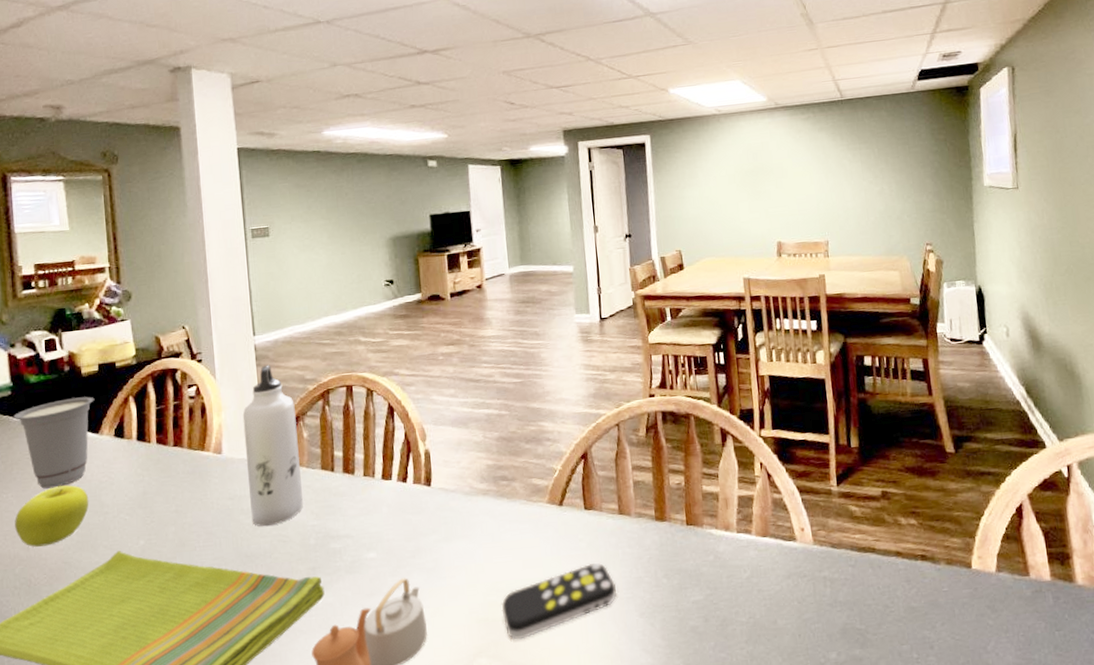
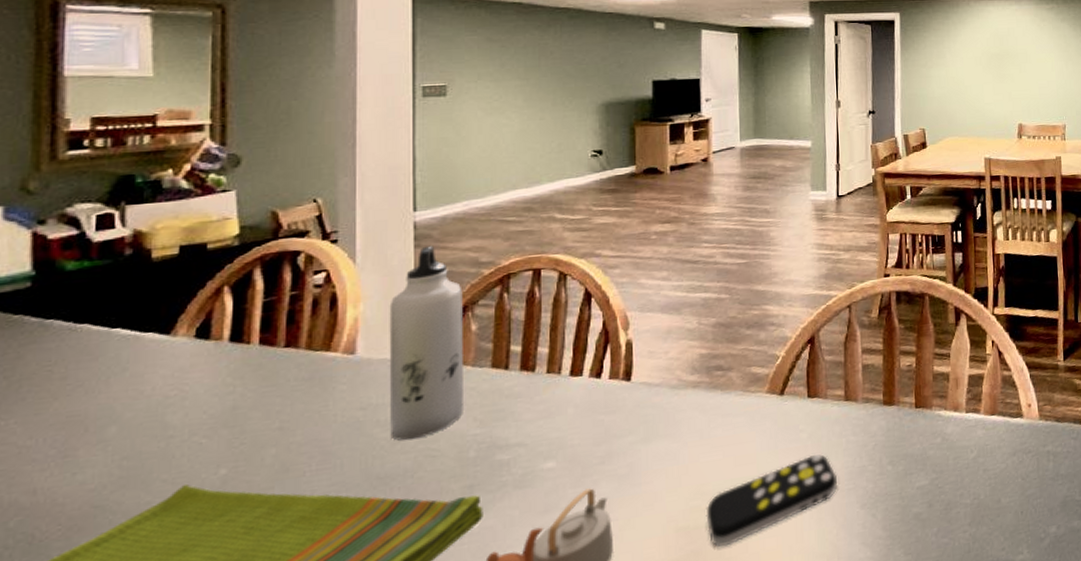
cup: present [14,396,95,489] -> none [32,287,169,411]
fruit: present [15,485,89,547] -> none [15,403,145,490]

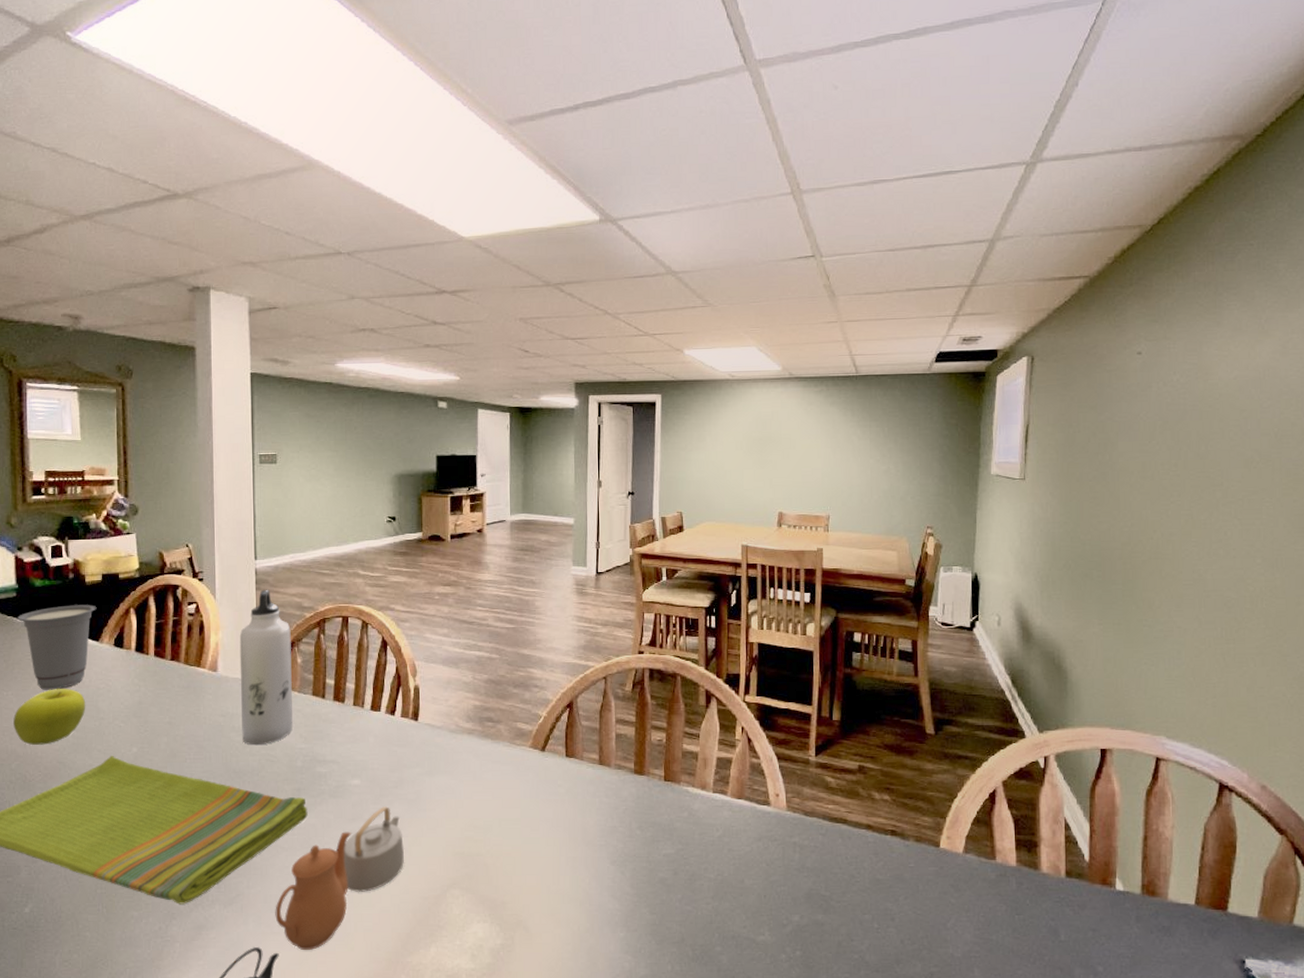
fruit: none [15,403,145,490] -> present [13,689,86,745]
cup: none [32,287,169,411] -> present [17,605,97,690]
remote control: present [705,454,838,547] -> none [477,810,591,876]

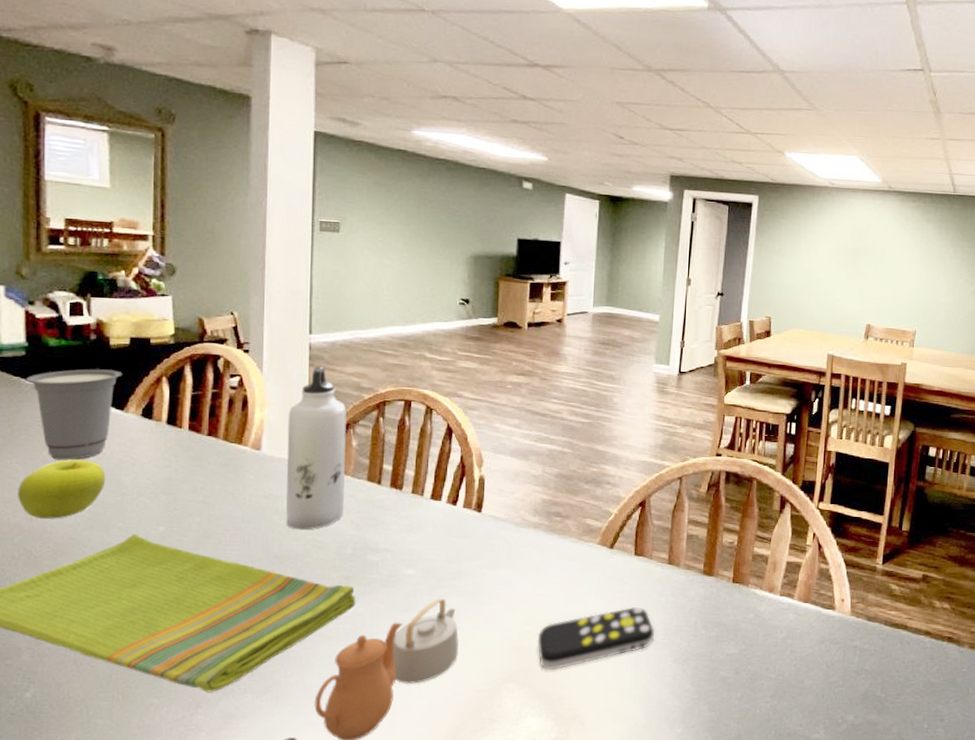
remote control: none [477,810,591,876] -> present [537,607,655,670]

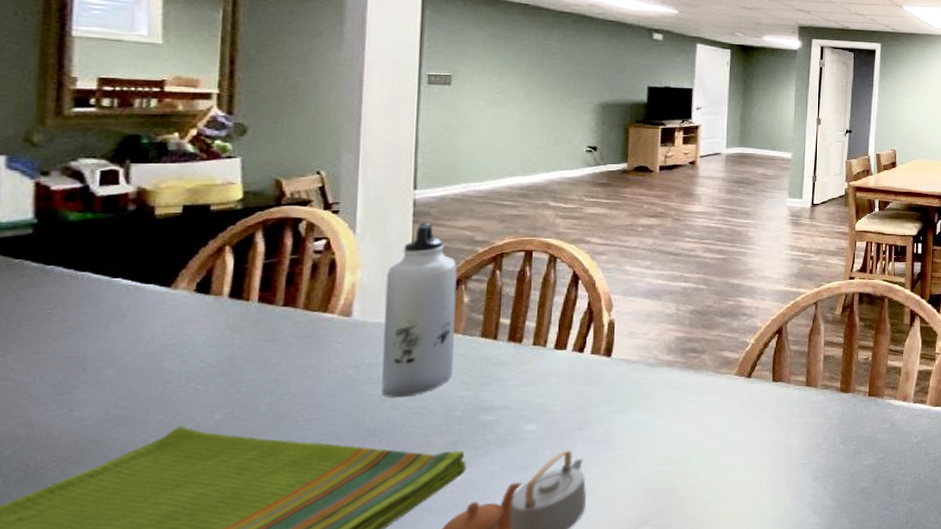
fruit: present [18,459,106,519] -> none [12,347,143,423]
cup: present [26,369,123,460] -> none [32,242,171,352]
remote control: present [537,607,655,670] -> none [673,432,795,508]

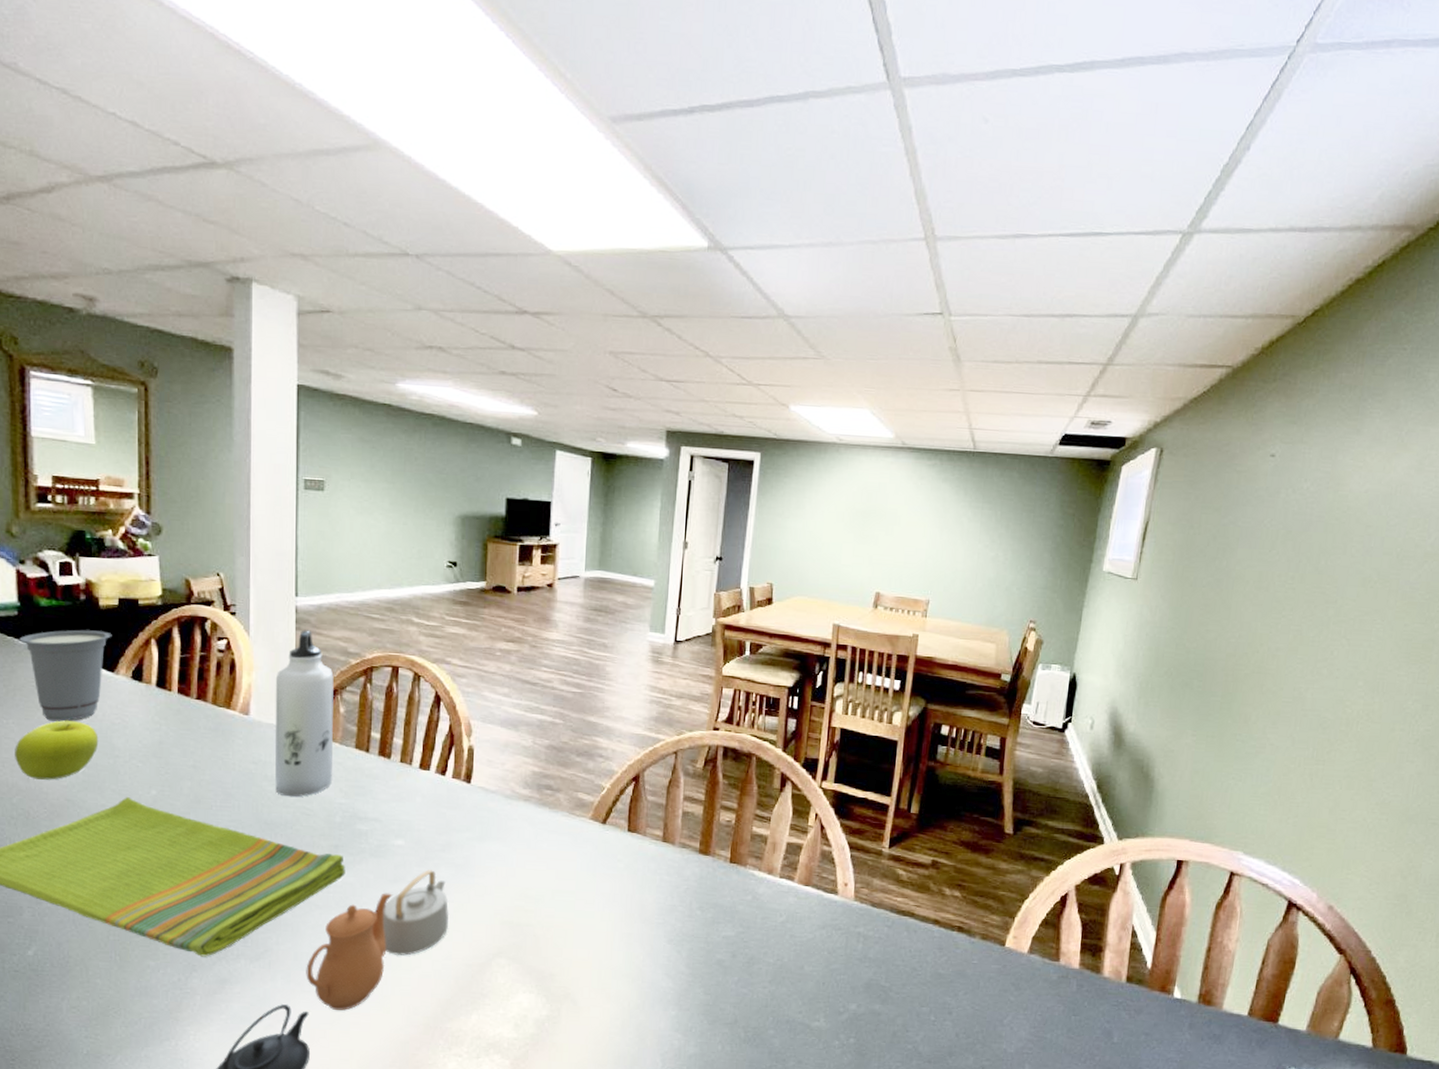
fruit: none [12,347,143,423] -> present [15,720,99,780]
cup: none [32,242,171,352] -> present [19,629,112,722]

